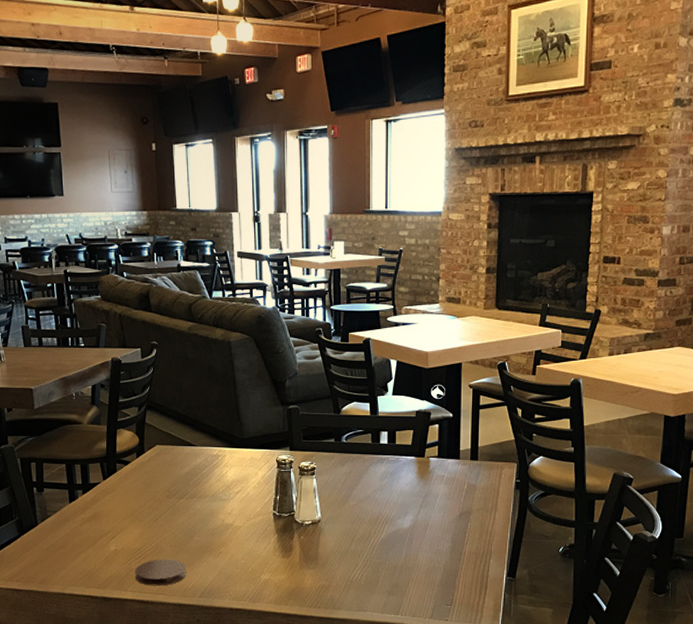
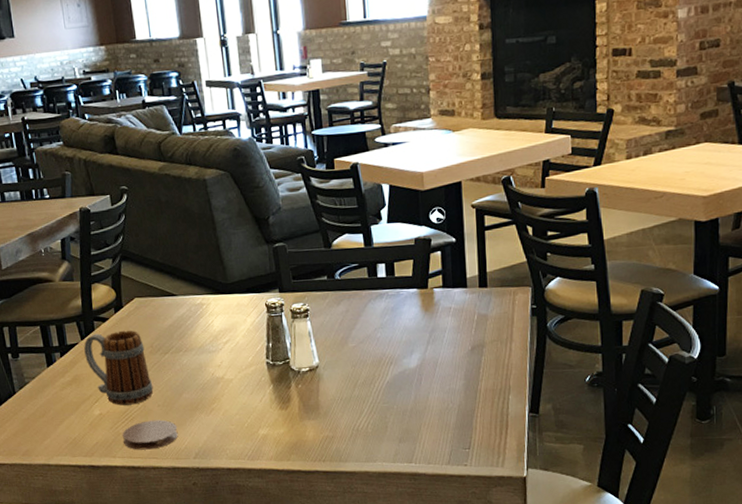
beer mug: none [105,474,167,543] -> present [84,330,153,406]

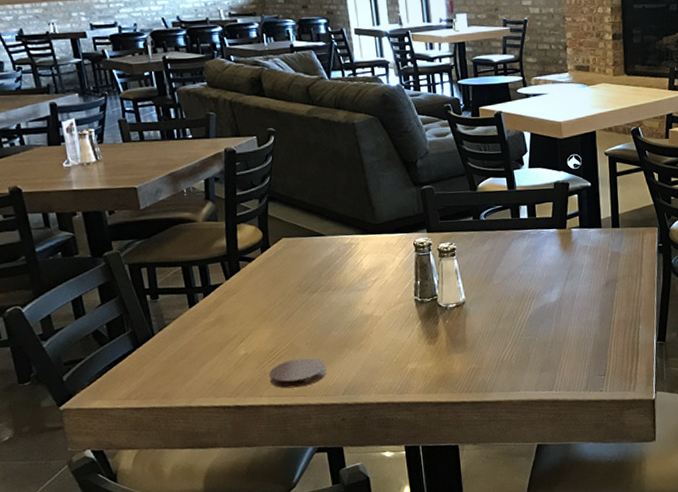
beer mug: present [84,330,153,406] -> none [228,269,301,345]

